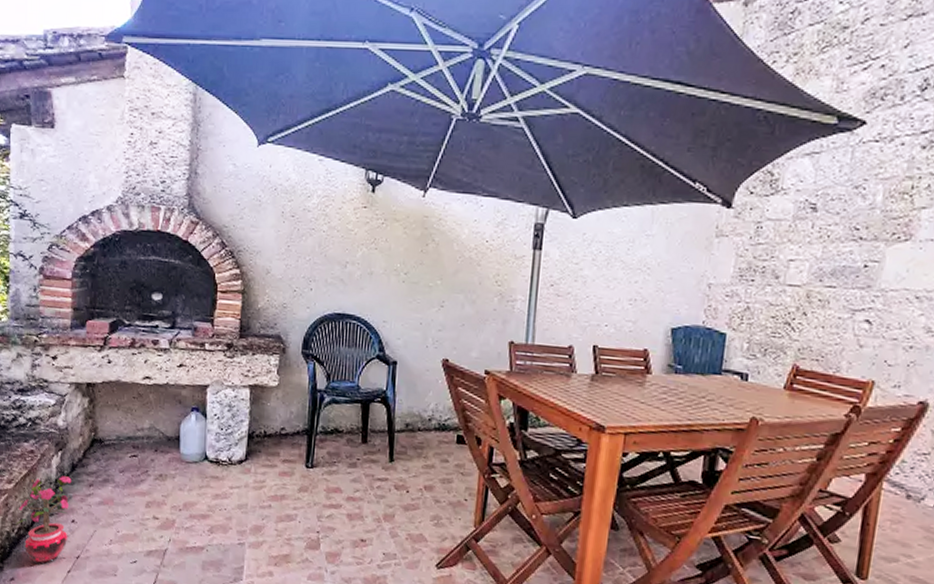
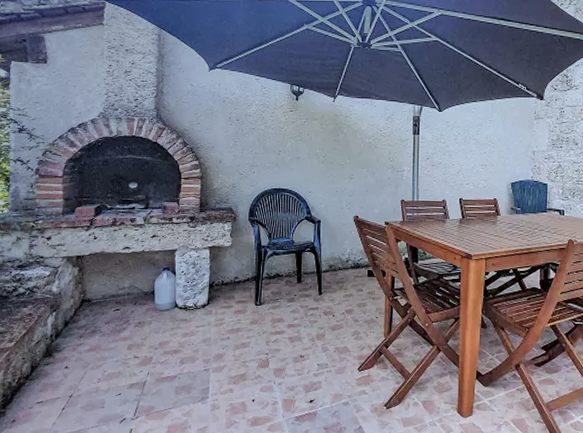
potted plant: present [15,476,72,565] -> none [16,332,65,406]

